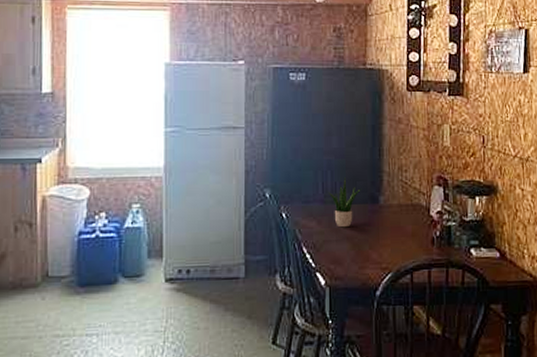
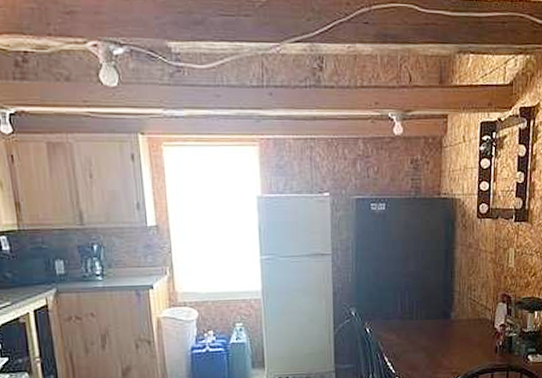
potted plant: present [328,176,361,228] -> none [406,295,435,340]

